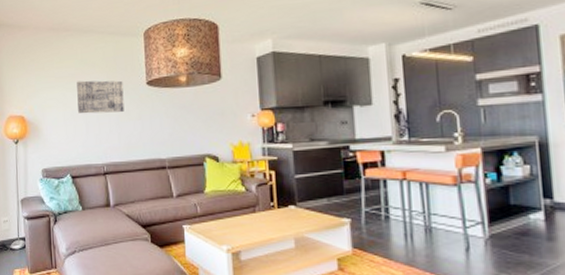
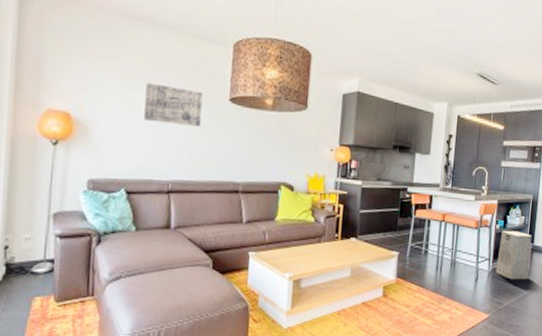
air purifier: none [495,184,555,249] -> present [496,230,532,280]

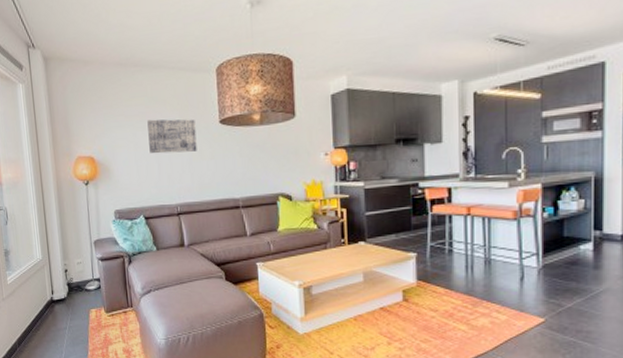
air purifier: present [496,230,532,280] -> none [548,217,601,277]

